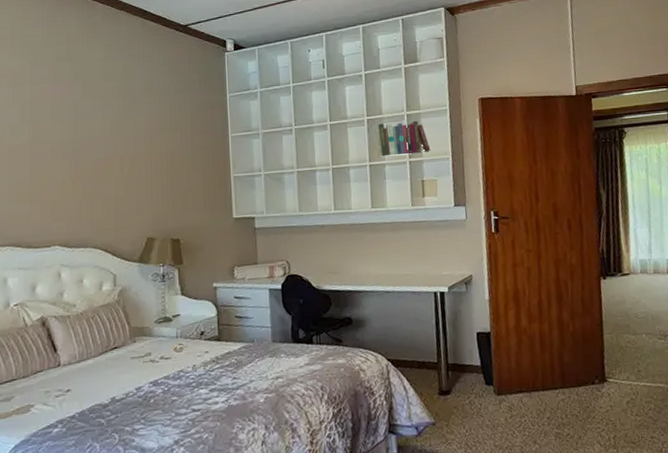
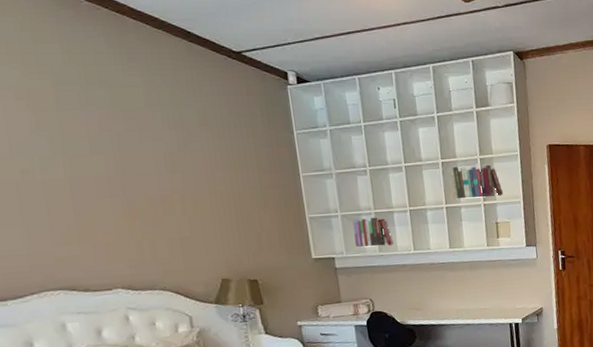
books: none [275,176,314,207] -> present [352,217,393,248]

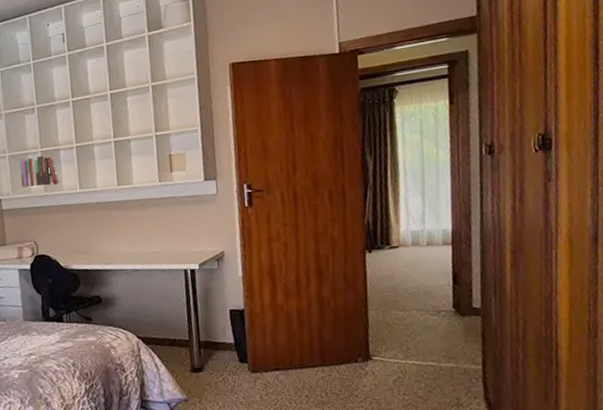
books: present [450,165,504,199] -> none [119,92,178,132]

